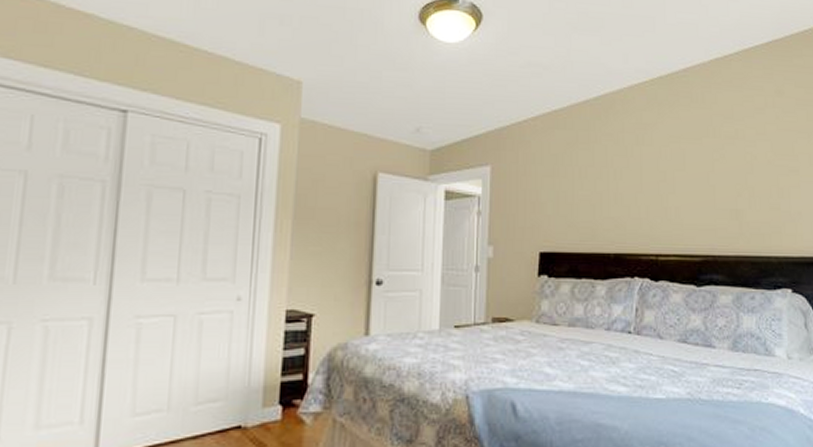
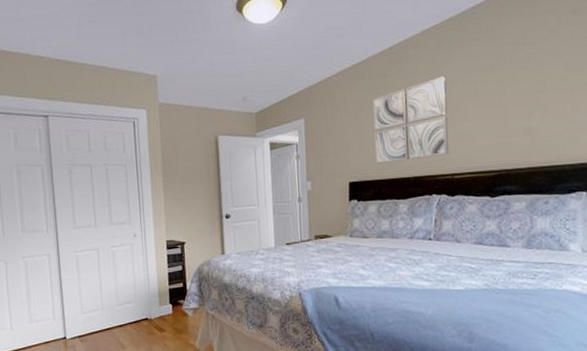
wall art: none [572,139,655,234] -> present [372,76,449,165]

